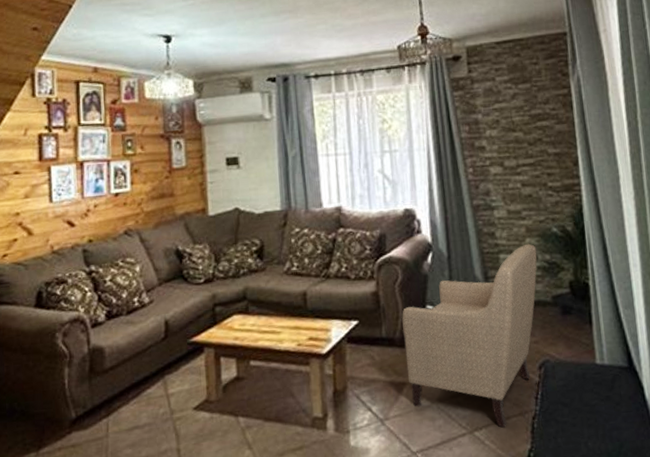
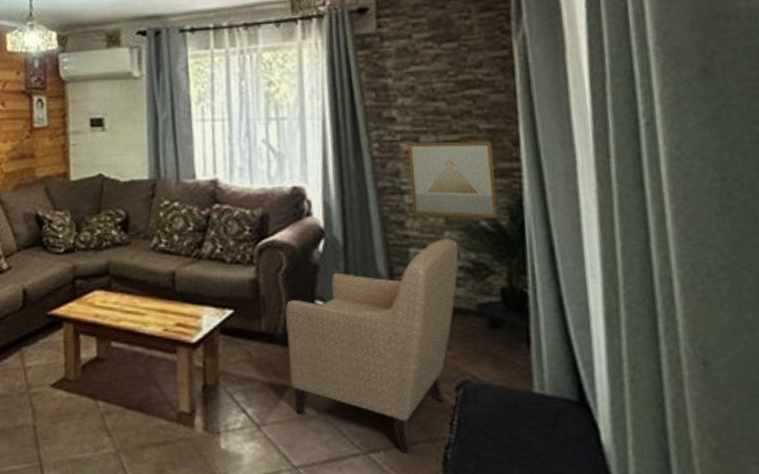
wall art: none [495,163,565,226] -> present [407,141,499,218]

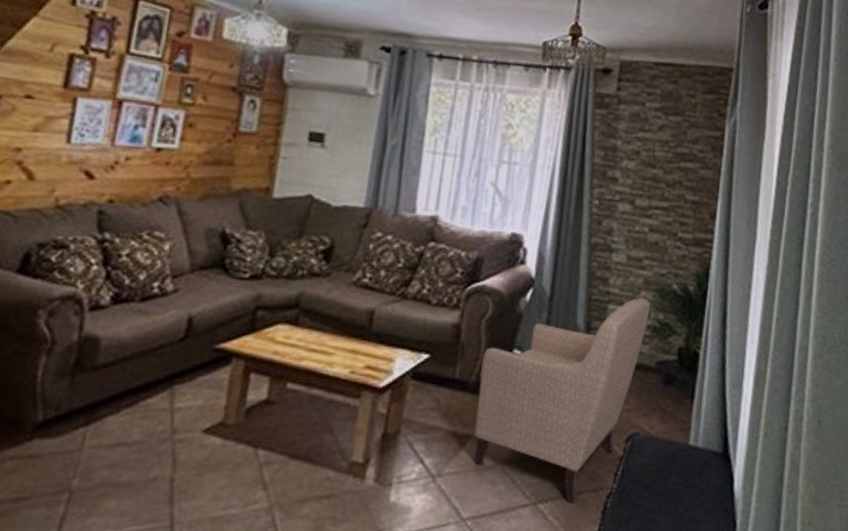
wall art: present [407,141,499,218] -> none [618,204,694,283]

